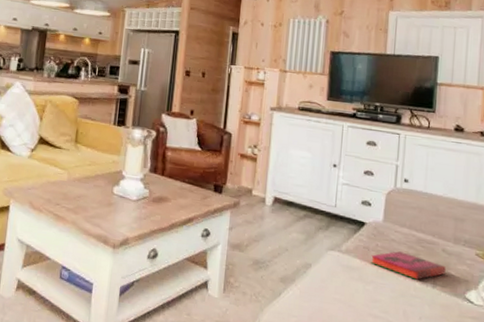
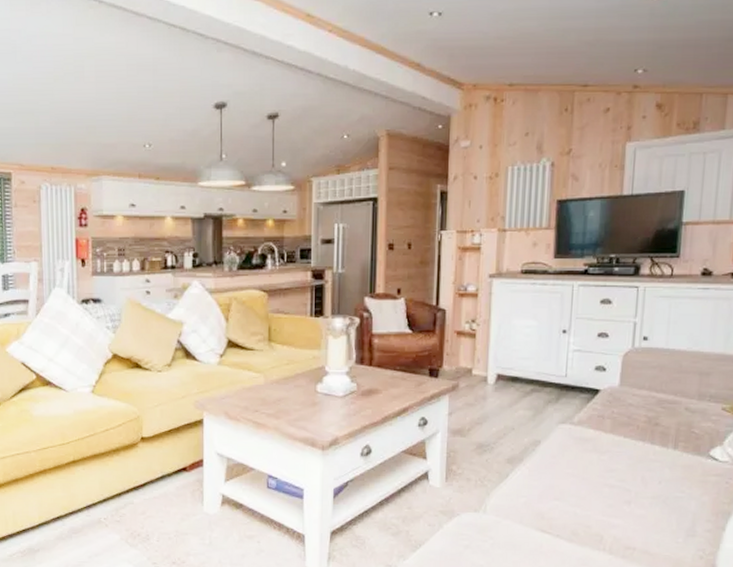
hardback book: present [371,251,447,280] -> none [606,416,690,443]

